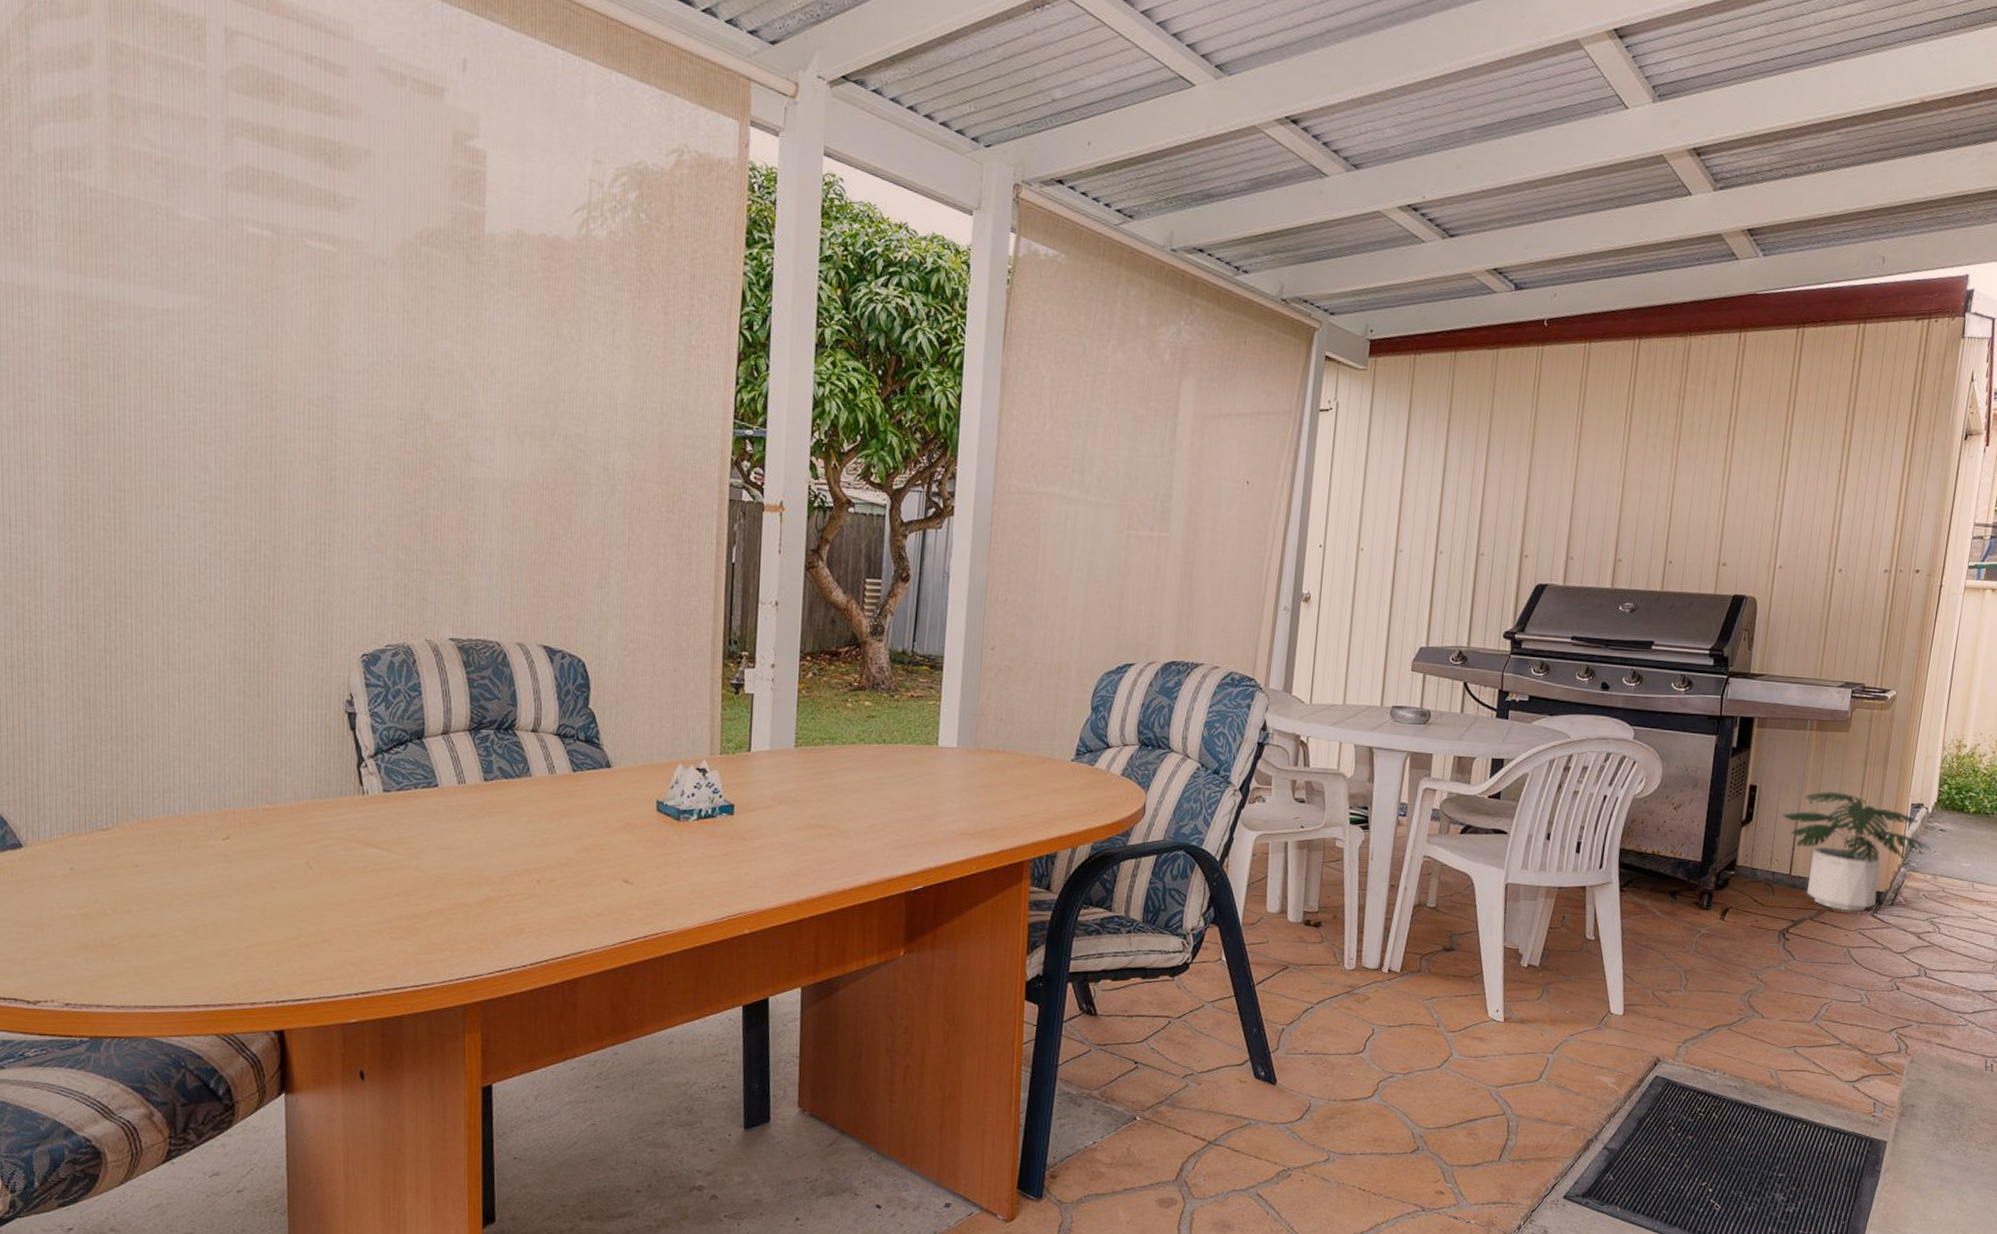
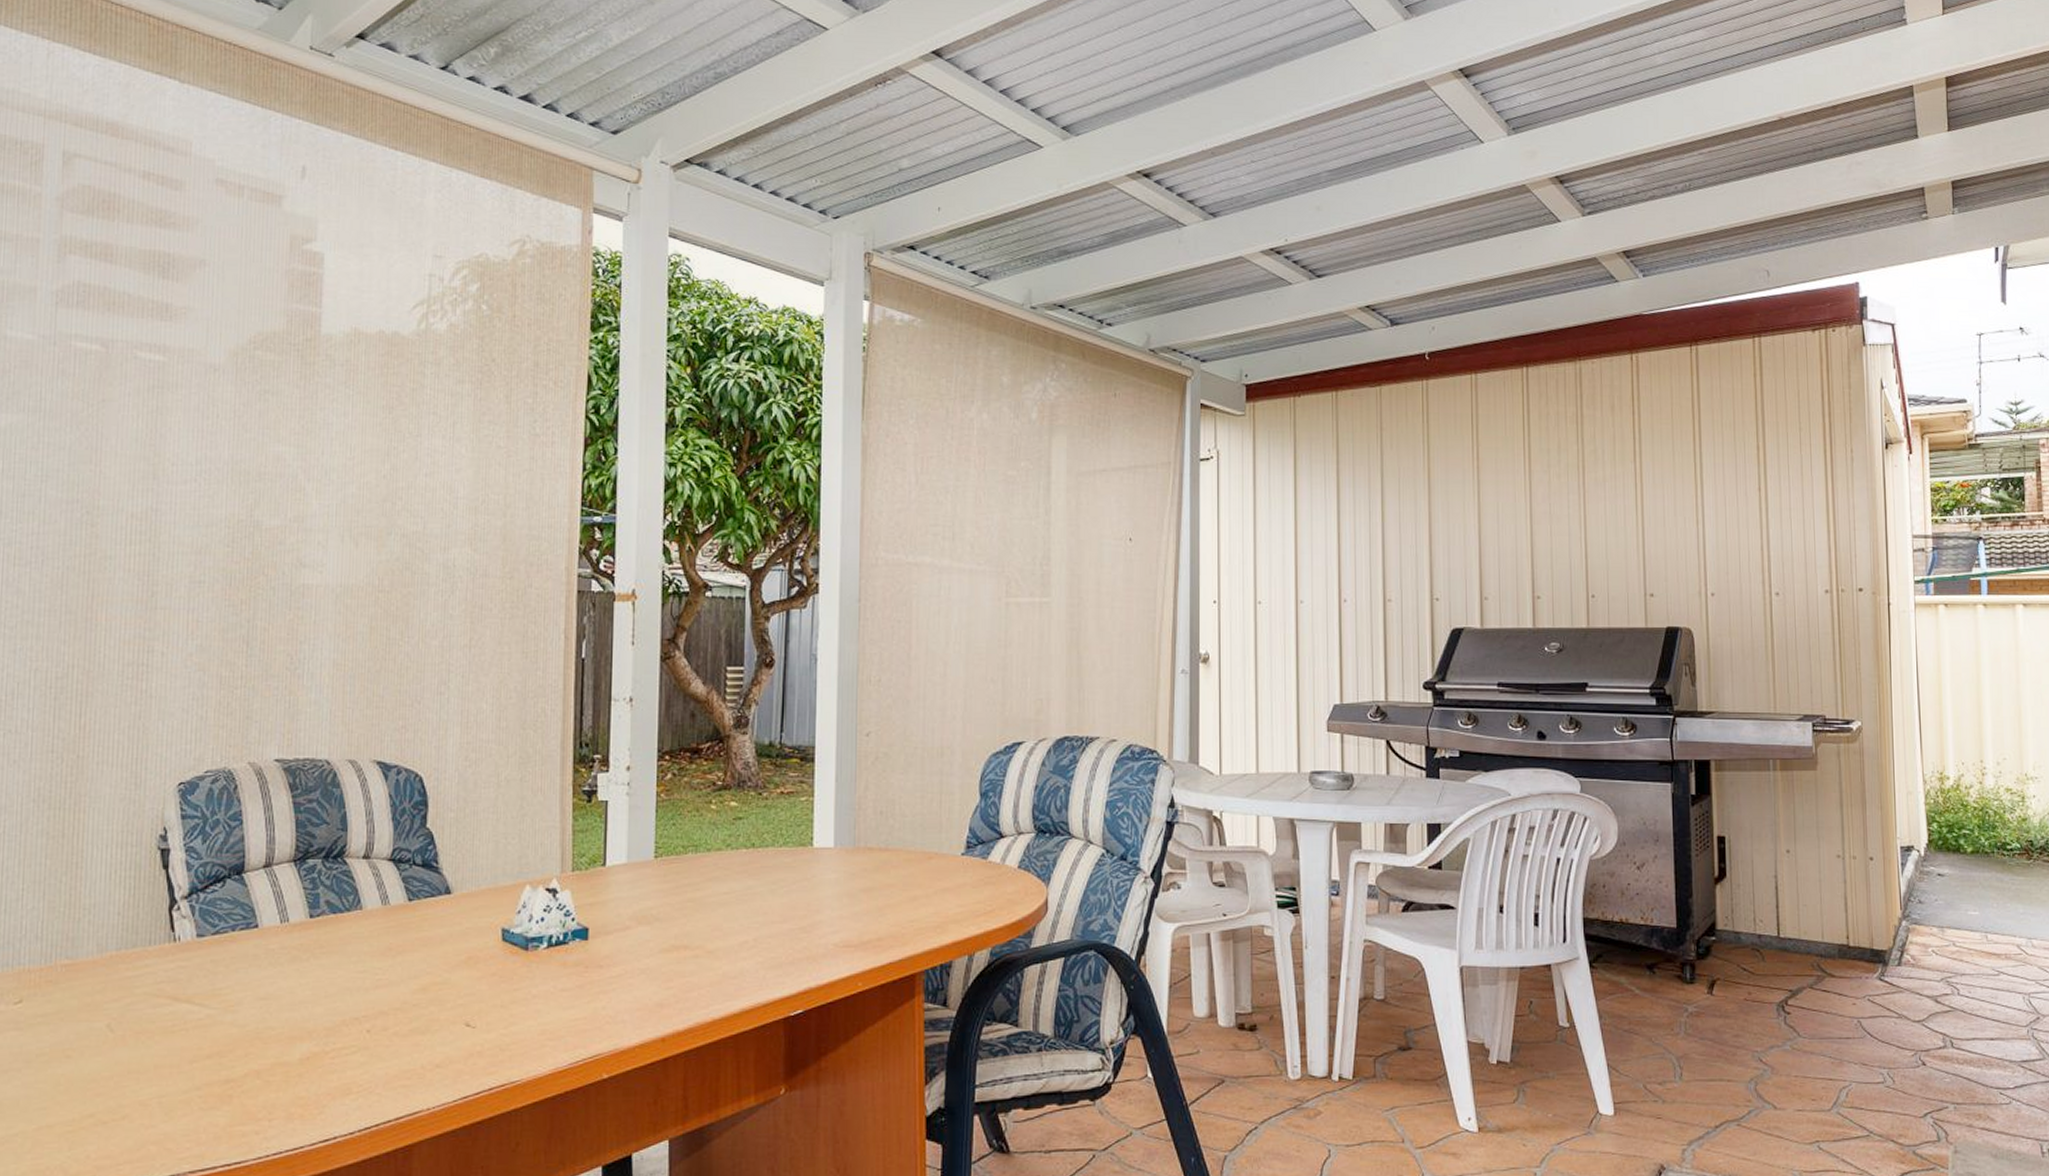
potted plant: present [1781,791,1932,911] -> none [1757,837,1933,976]

